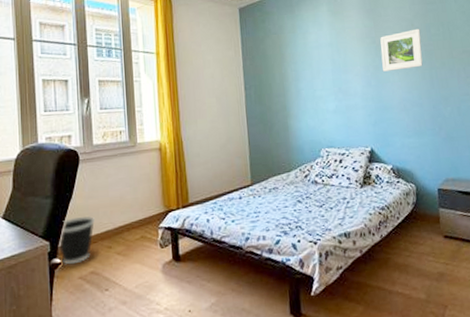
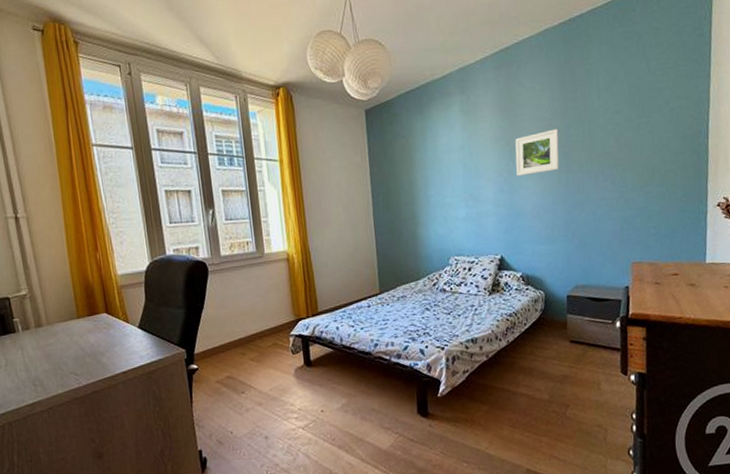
wastebasket: present [58,216,95,265] -> none [193,325,227,371]

